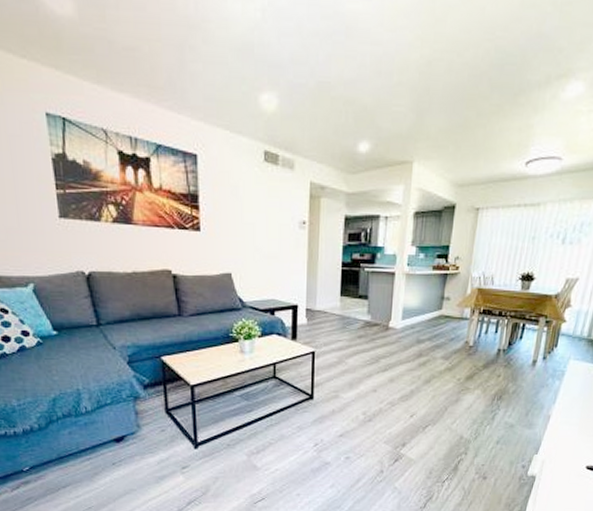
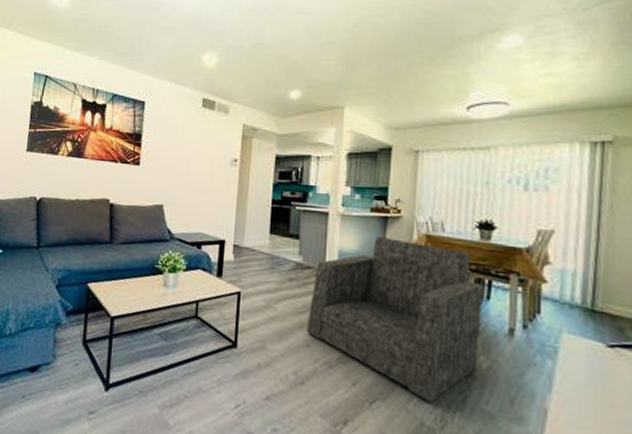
armchair: none [374,292,518,422] -> present [307,236,483,403]

